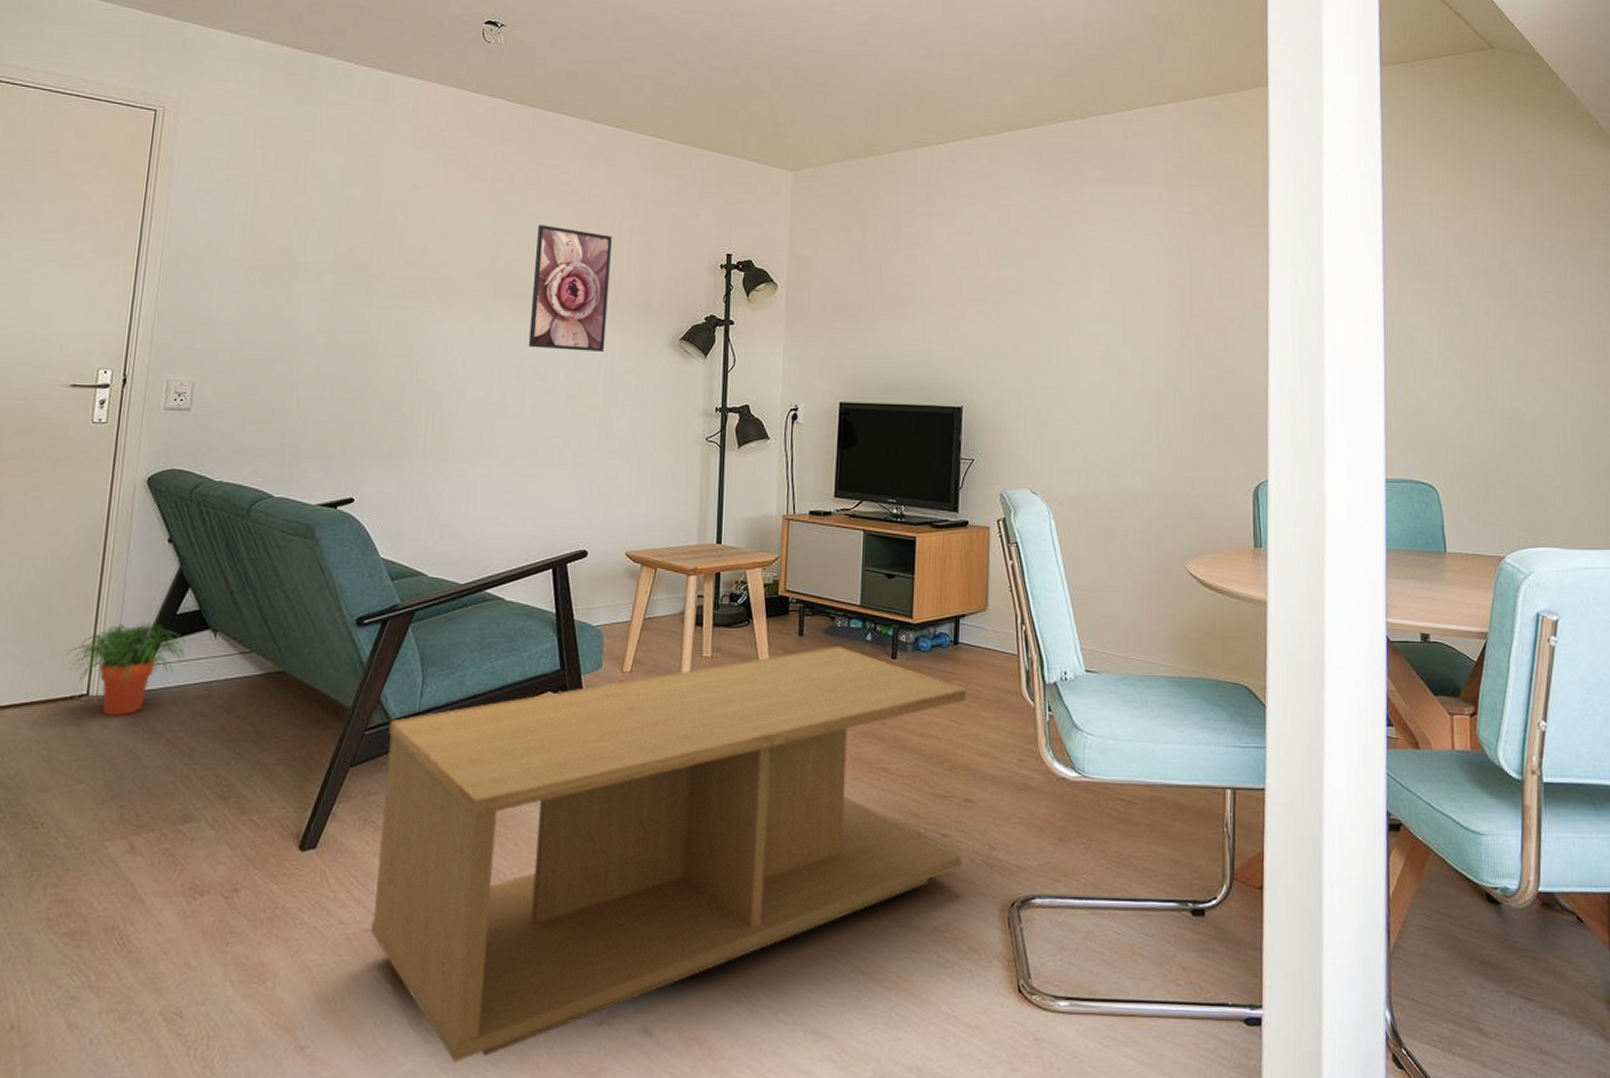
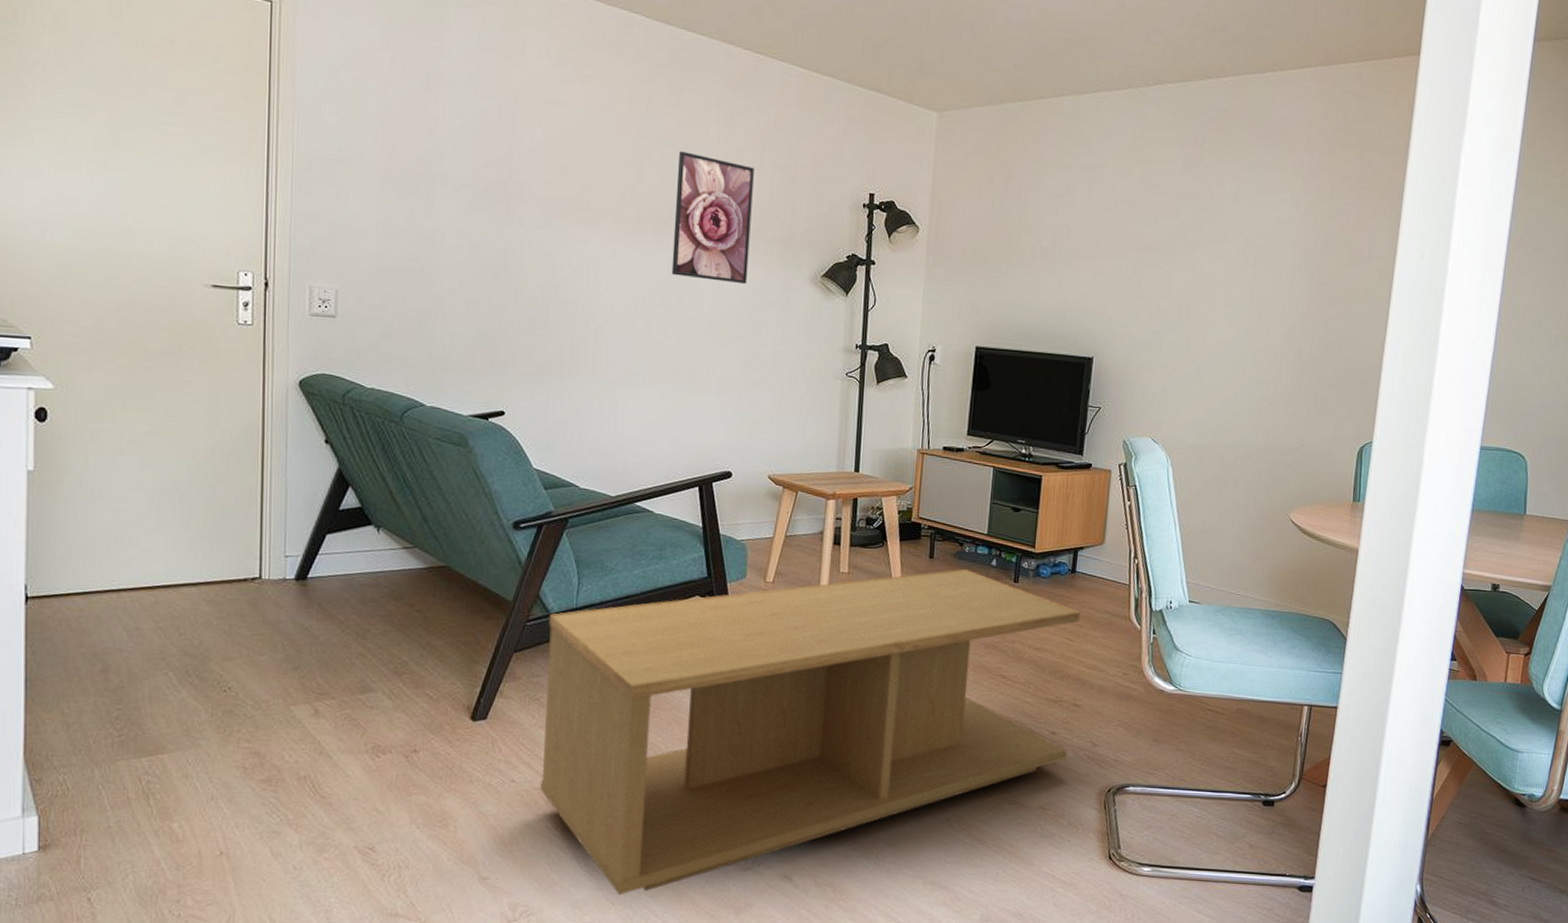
potted plant: present [66,622,186,716] -> none [235,515,350,598]

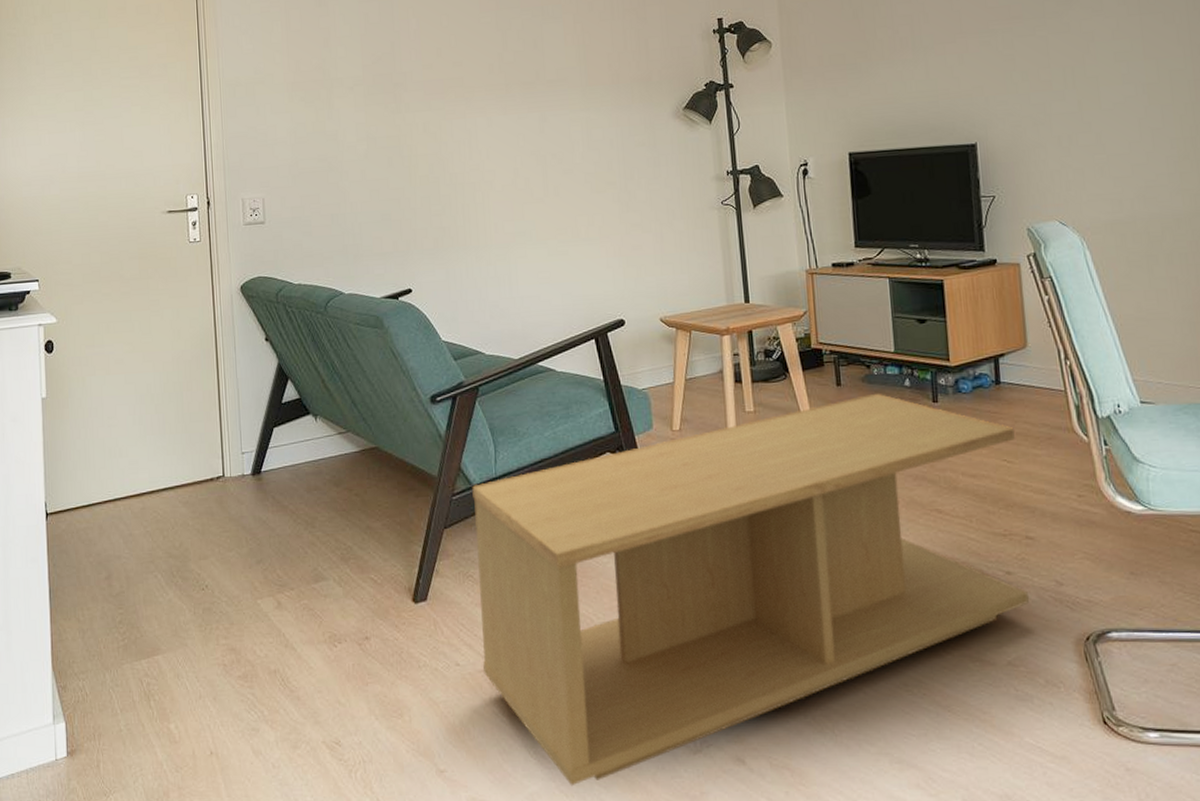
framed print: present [671,151,754,285] -> none [536,14,614,133]

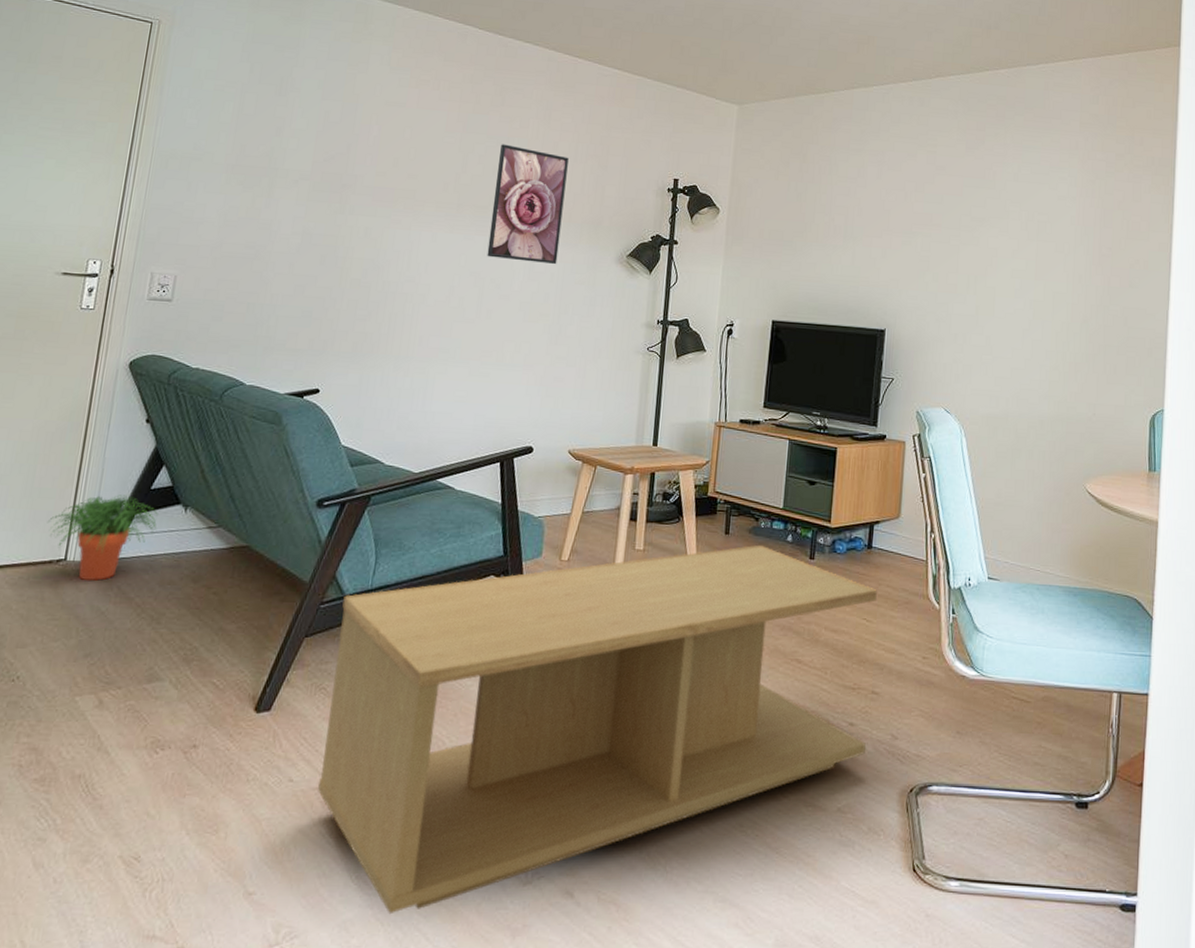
potted plant: none [201,411,294,493] -> present [47,494,158,581]
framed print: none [536,14,614,133] -> present [487,144,569,265]

